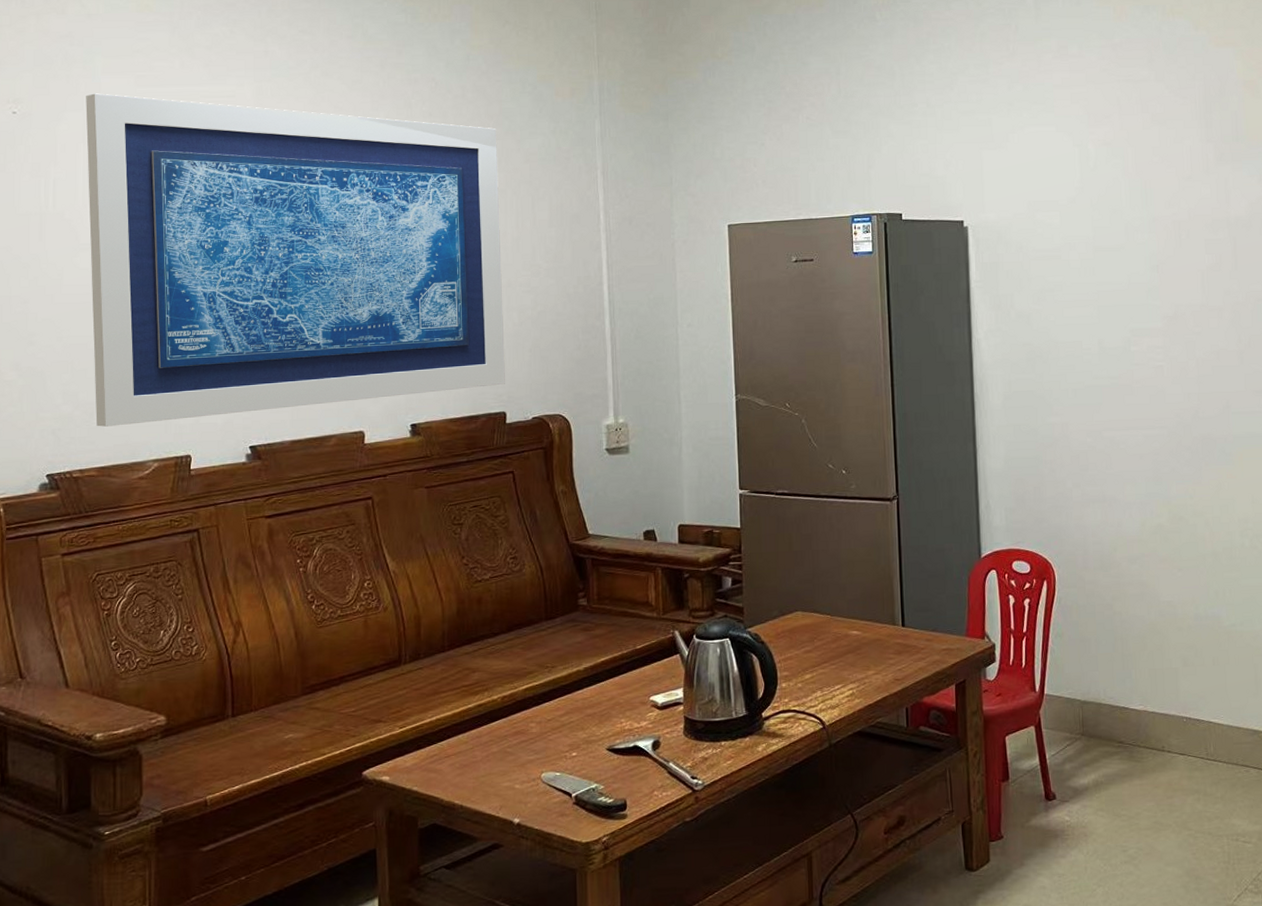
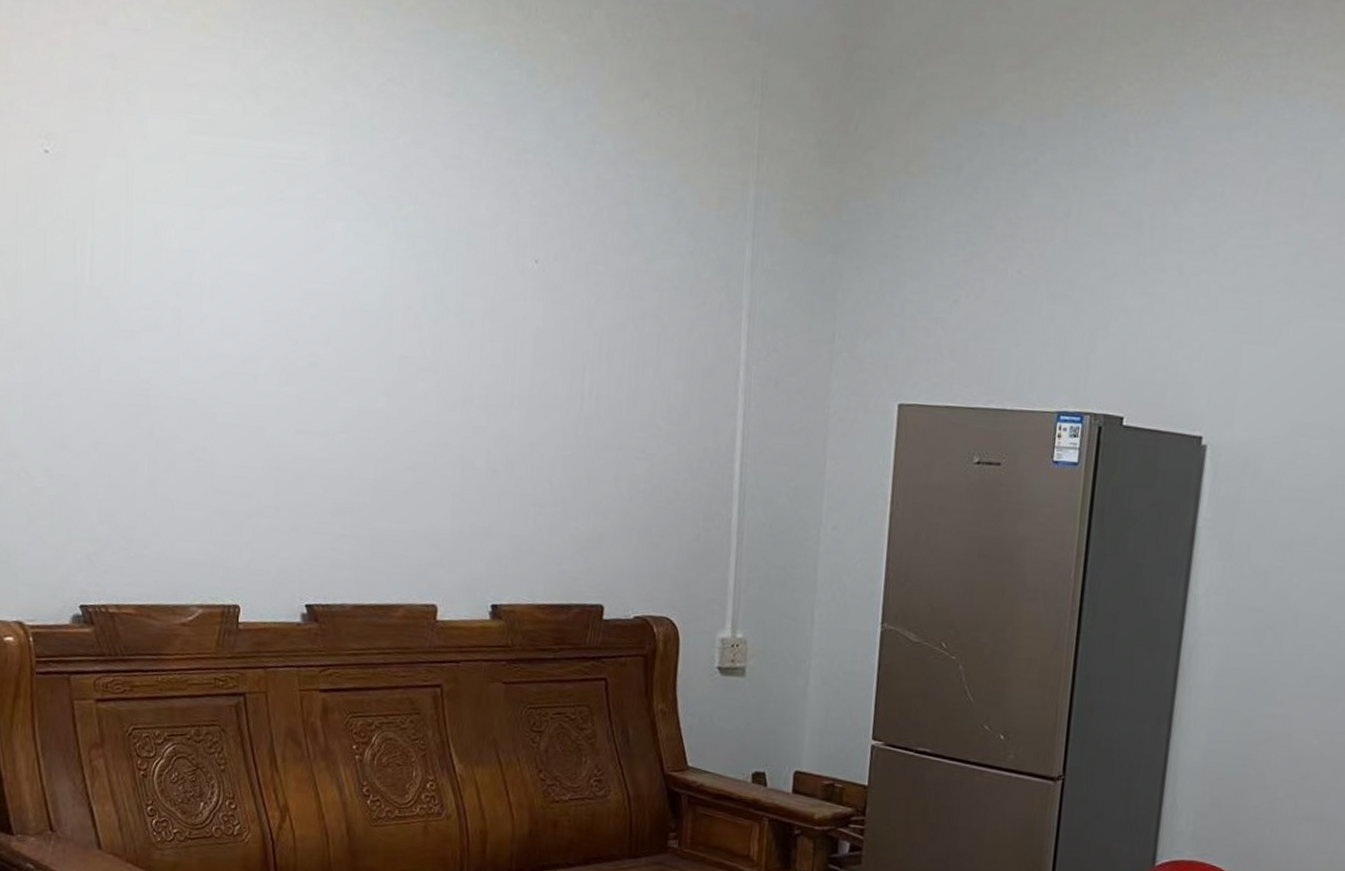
wall art: present [86,93,505,427] -> none [129,136,622,572]

